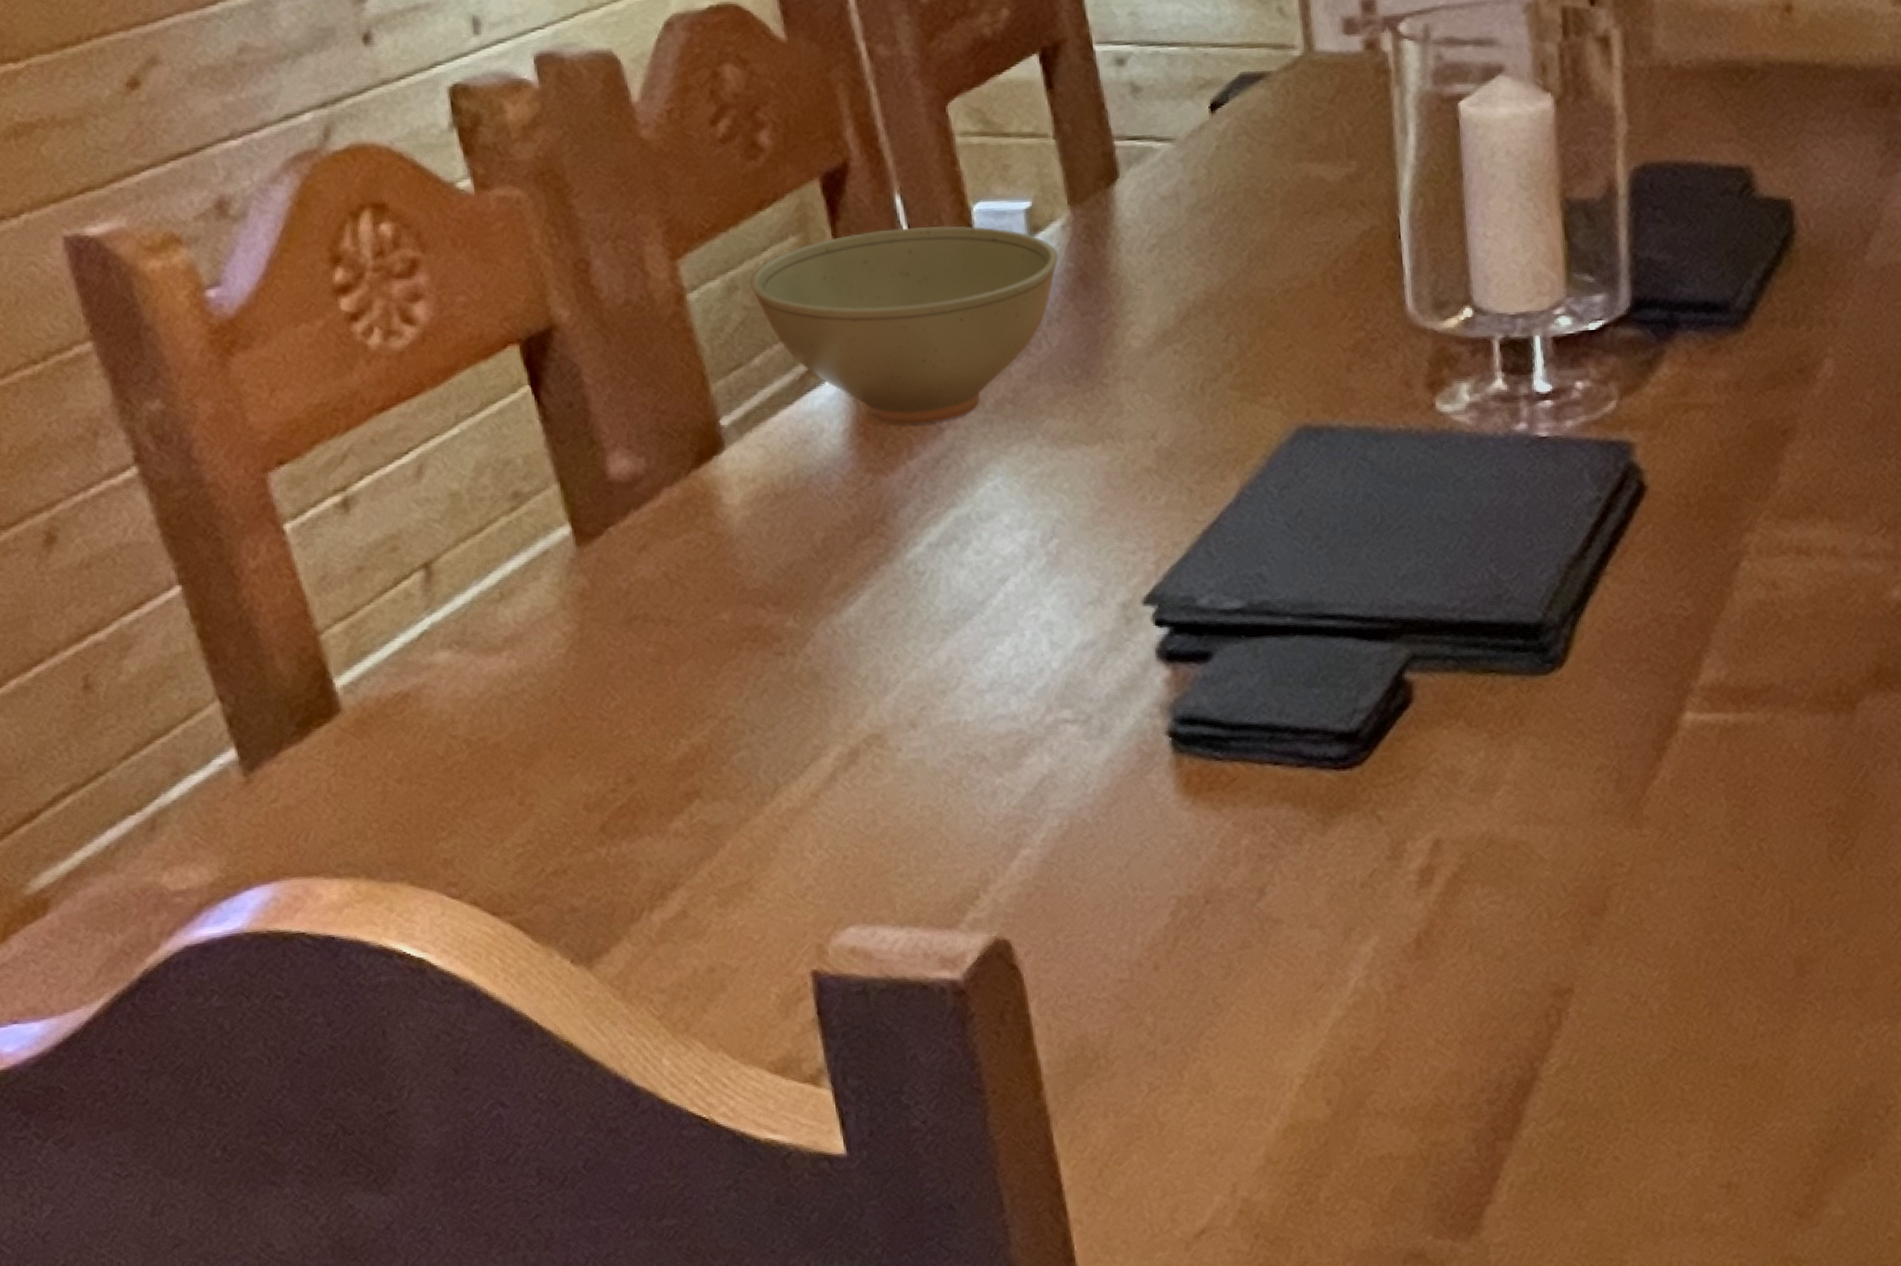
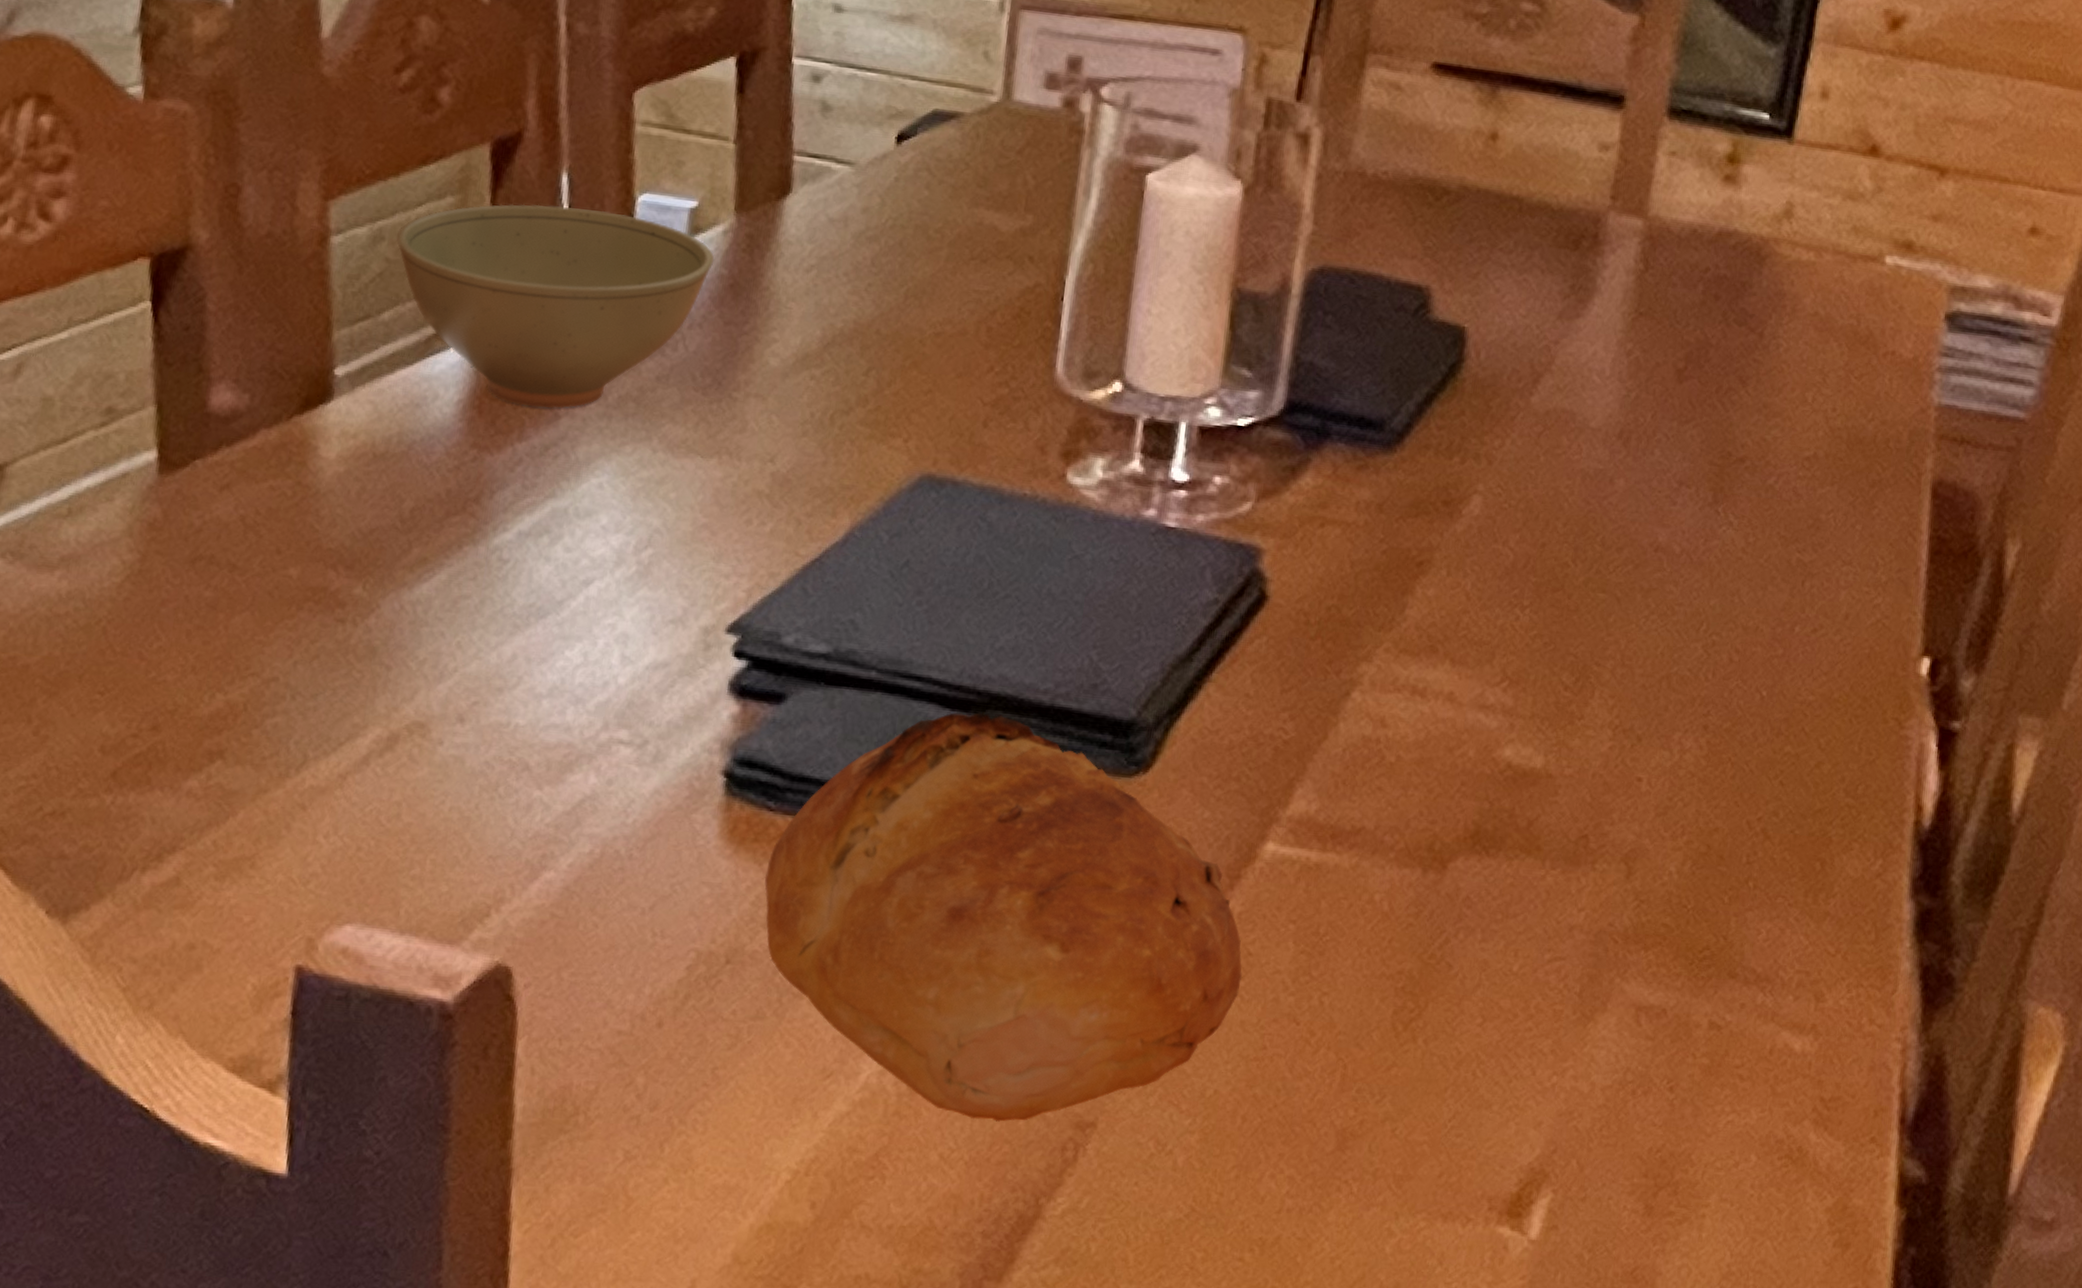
bread: none [1225,638,1684,1004] -> present [764,712,1243,1122]

